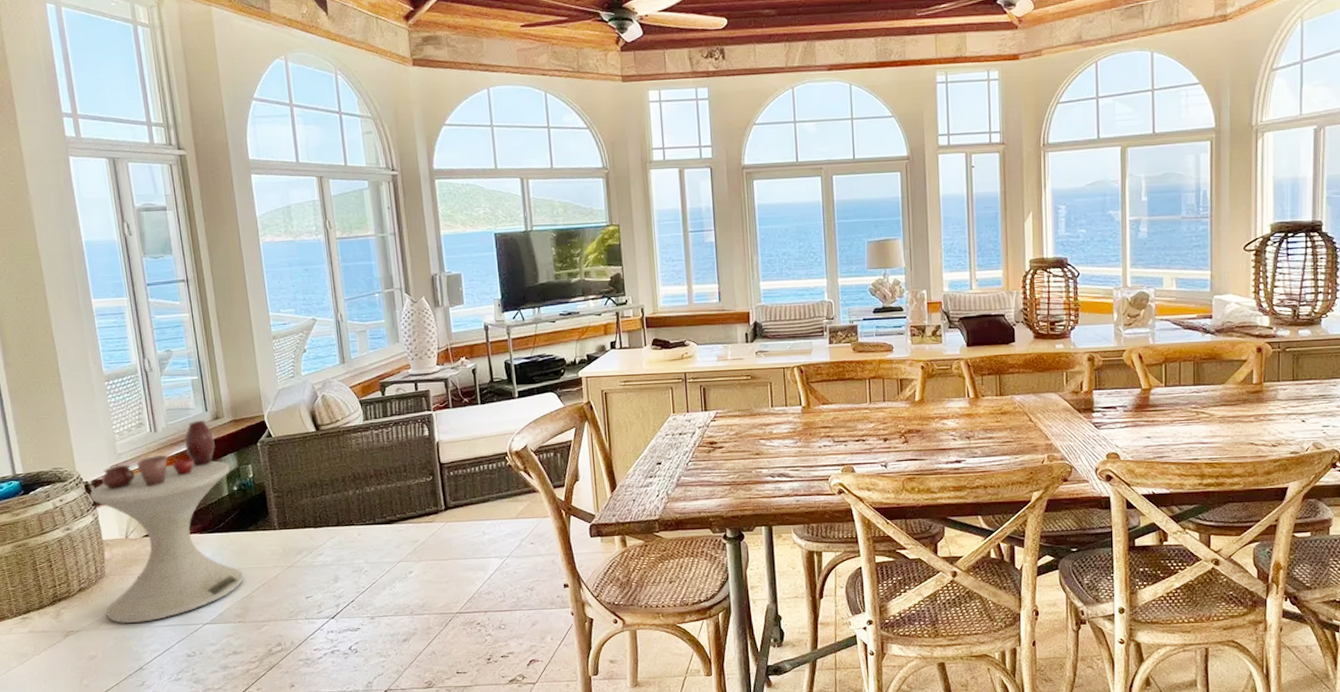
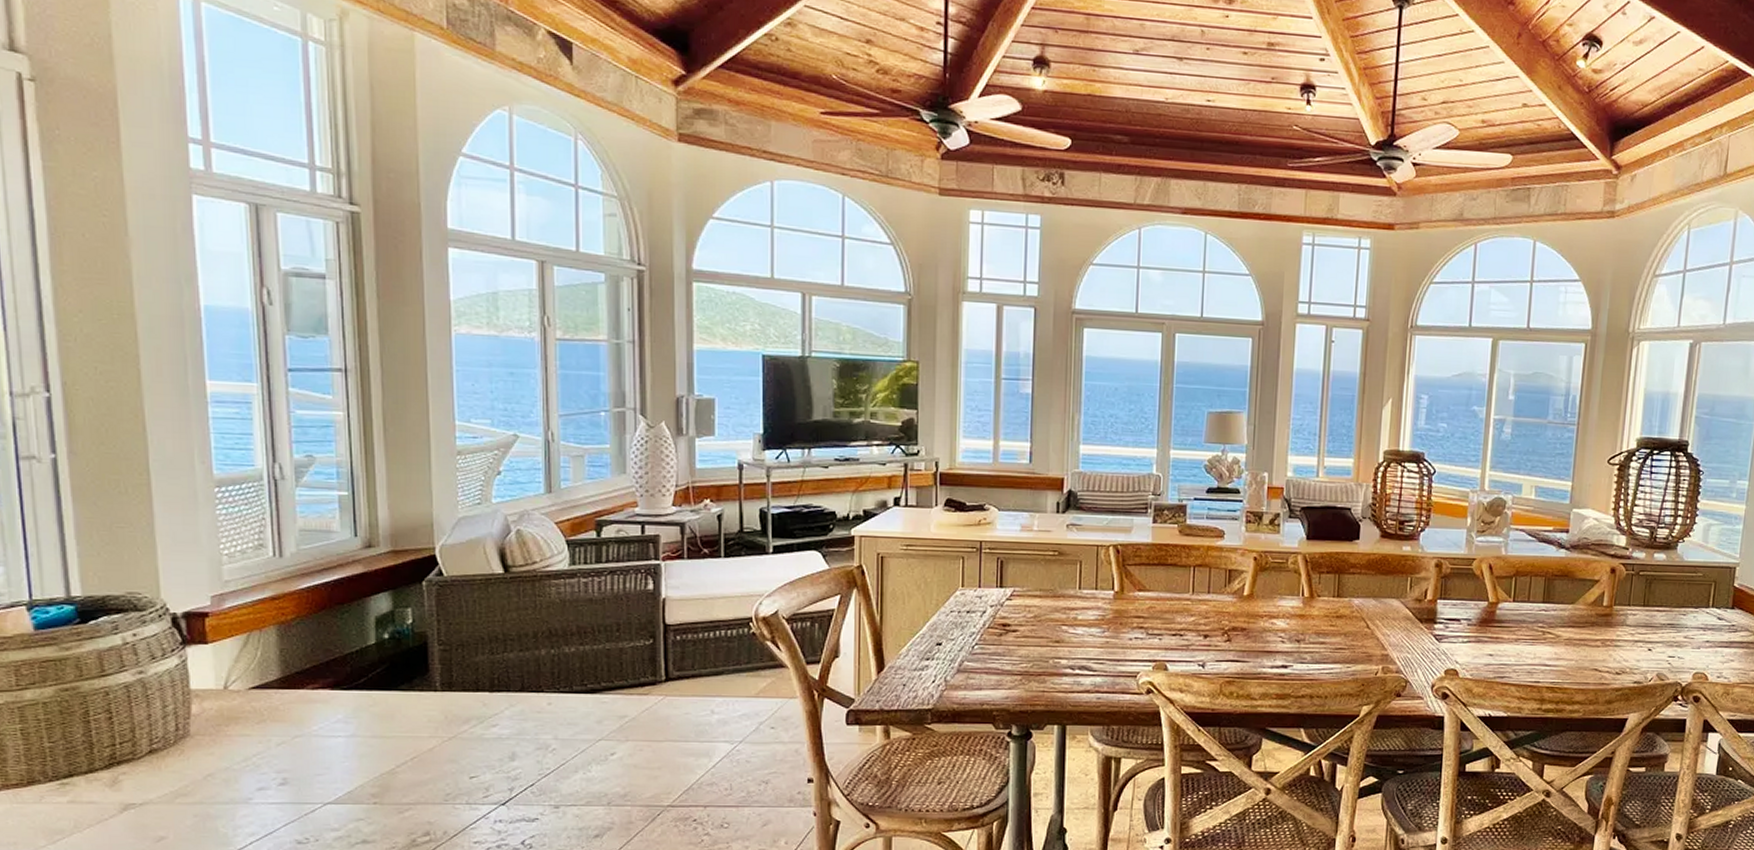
side table: present [90,460,244,624] -> none [178,599,386,798]
pottery set: present [102,420,215,489] -> none [197,547,363,626]

